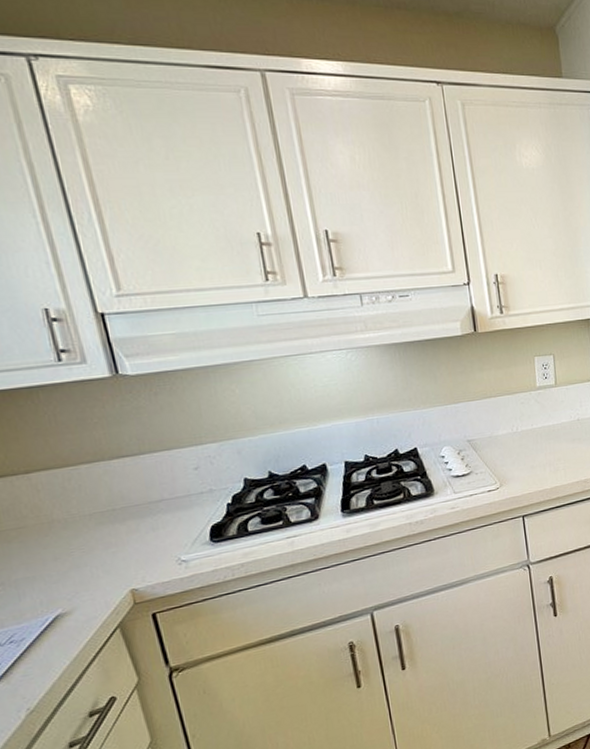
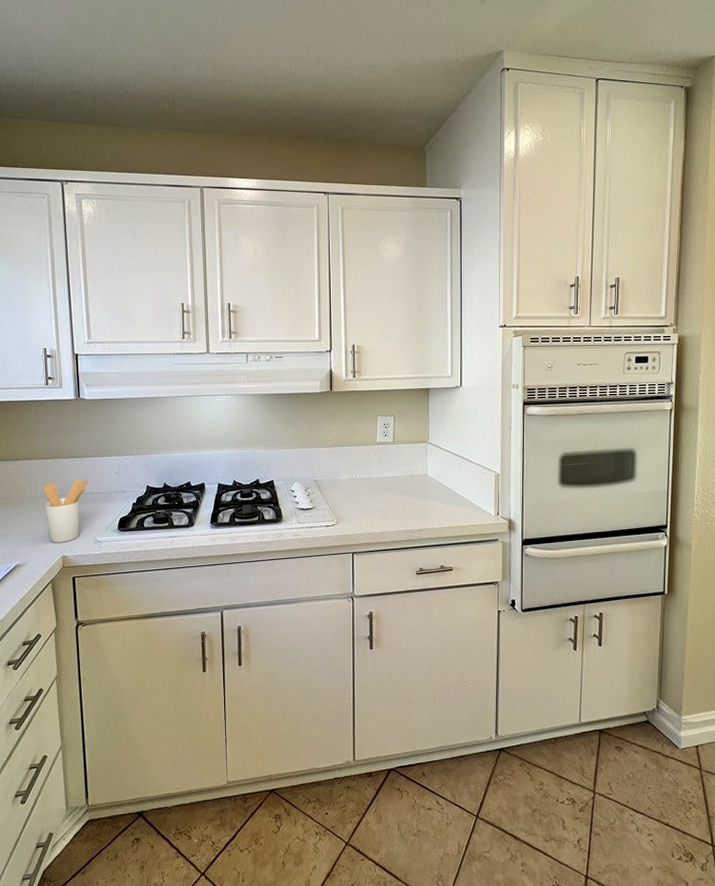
utensil holder: none [82,484,154,575] -> present [43,478,89,542]

